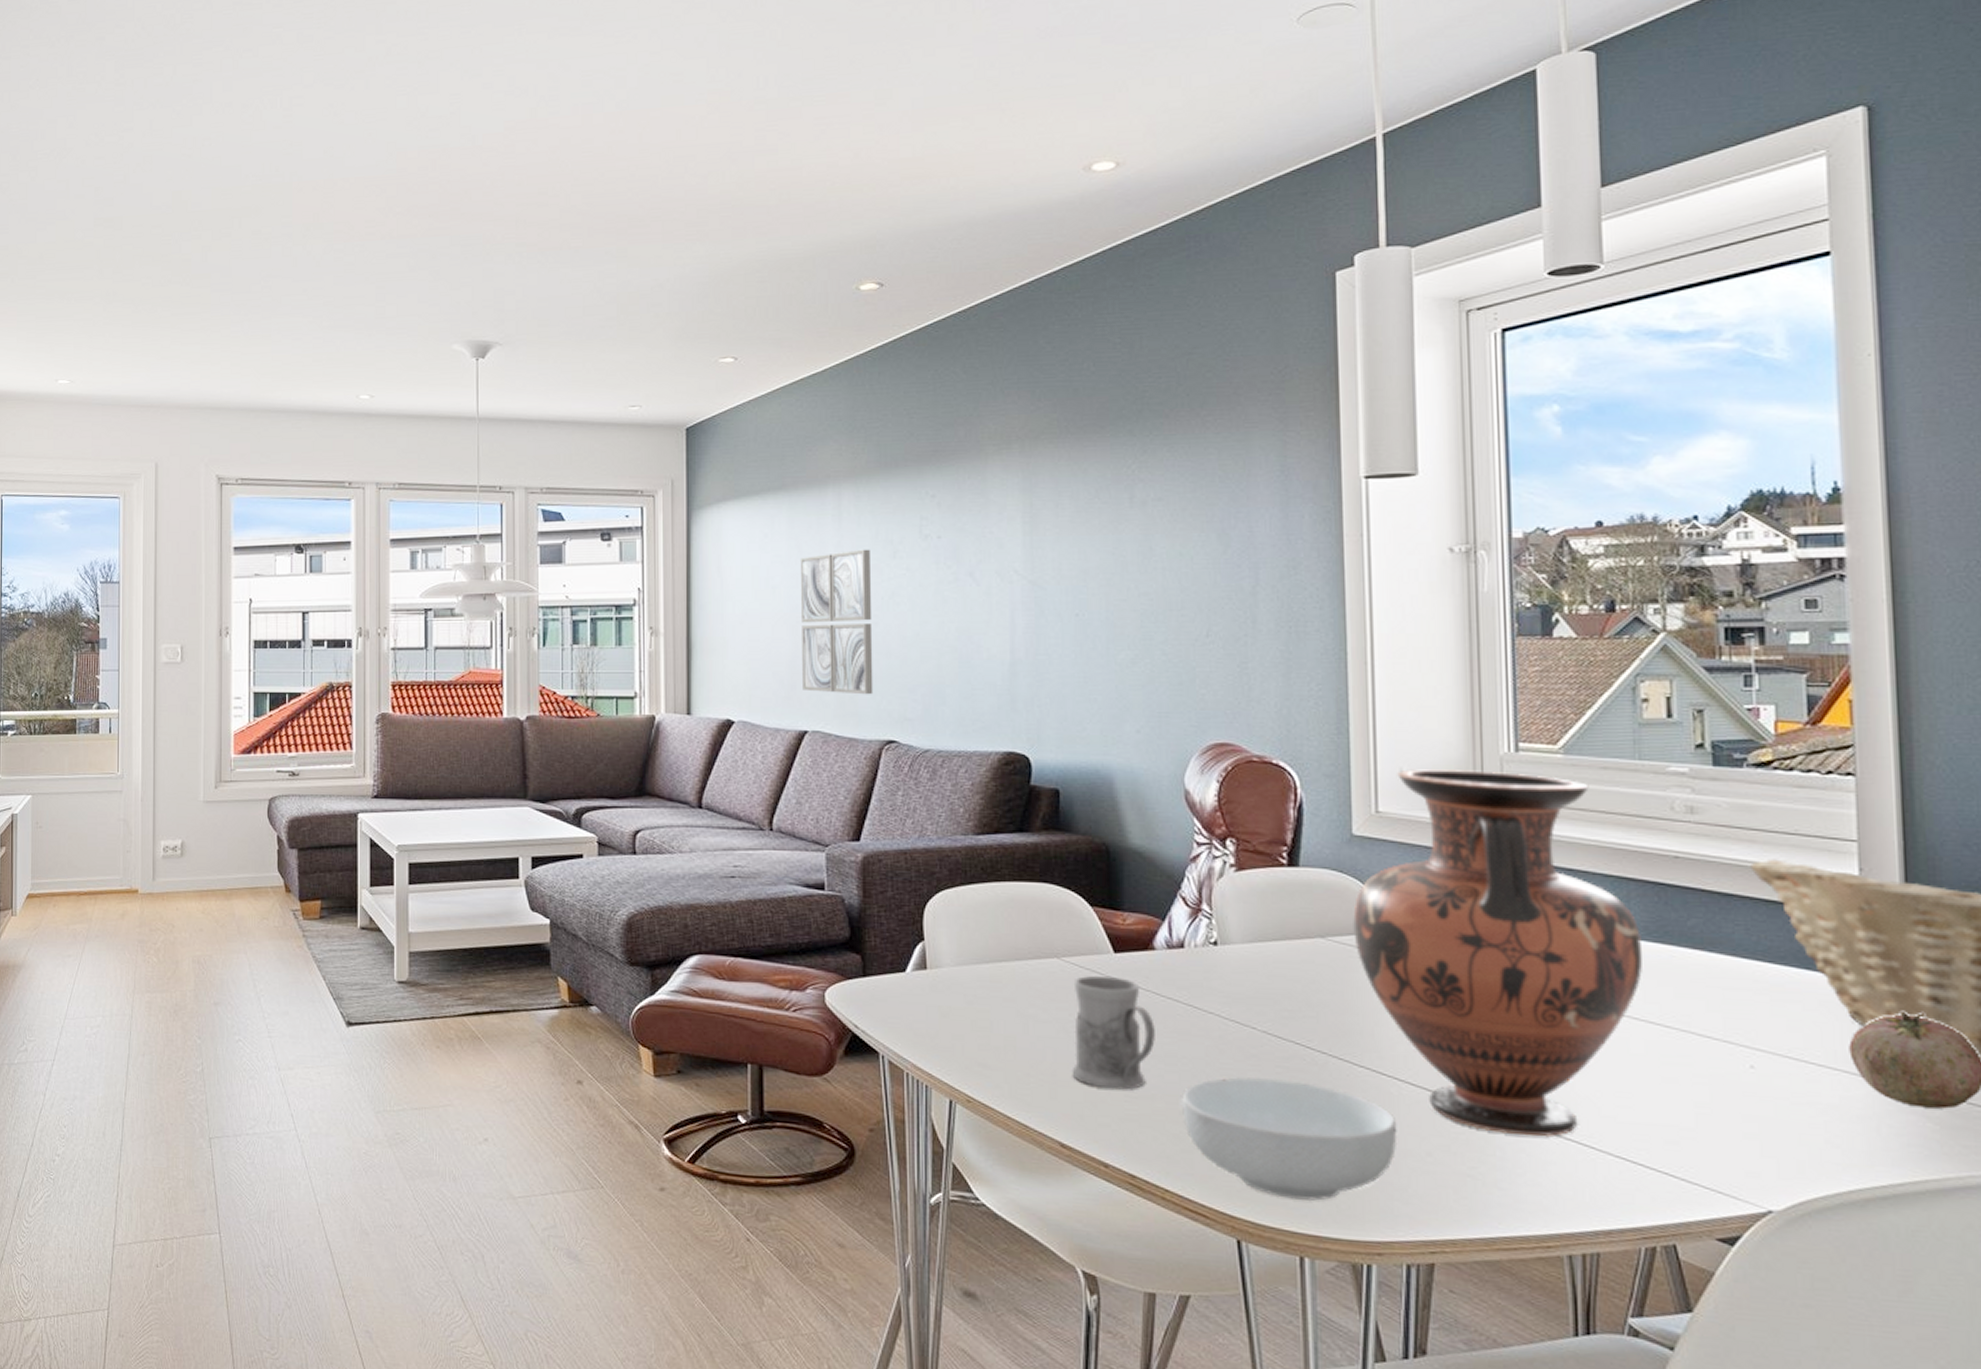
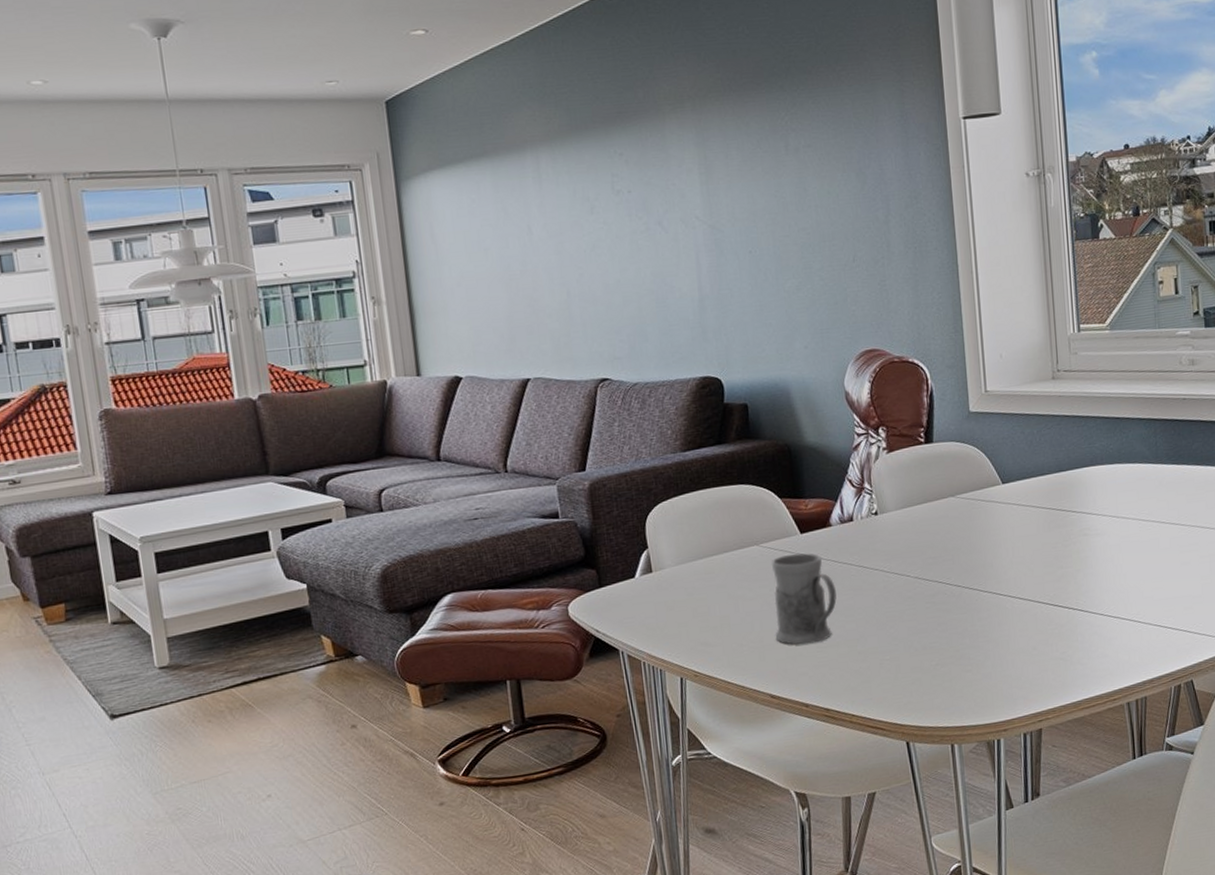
wall art: present [800,549,874,695] -> none [507,207,585,343]
cereal bowl: present [1182,1077,1398,1201] -> none [859,611,1013,703]
vase: present [1353,769,1642,1138] -> none [973,348,1166,623]

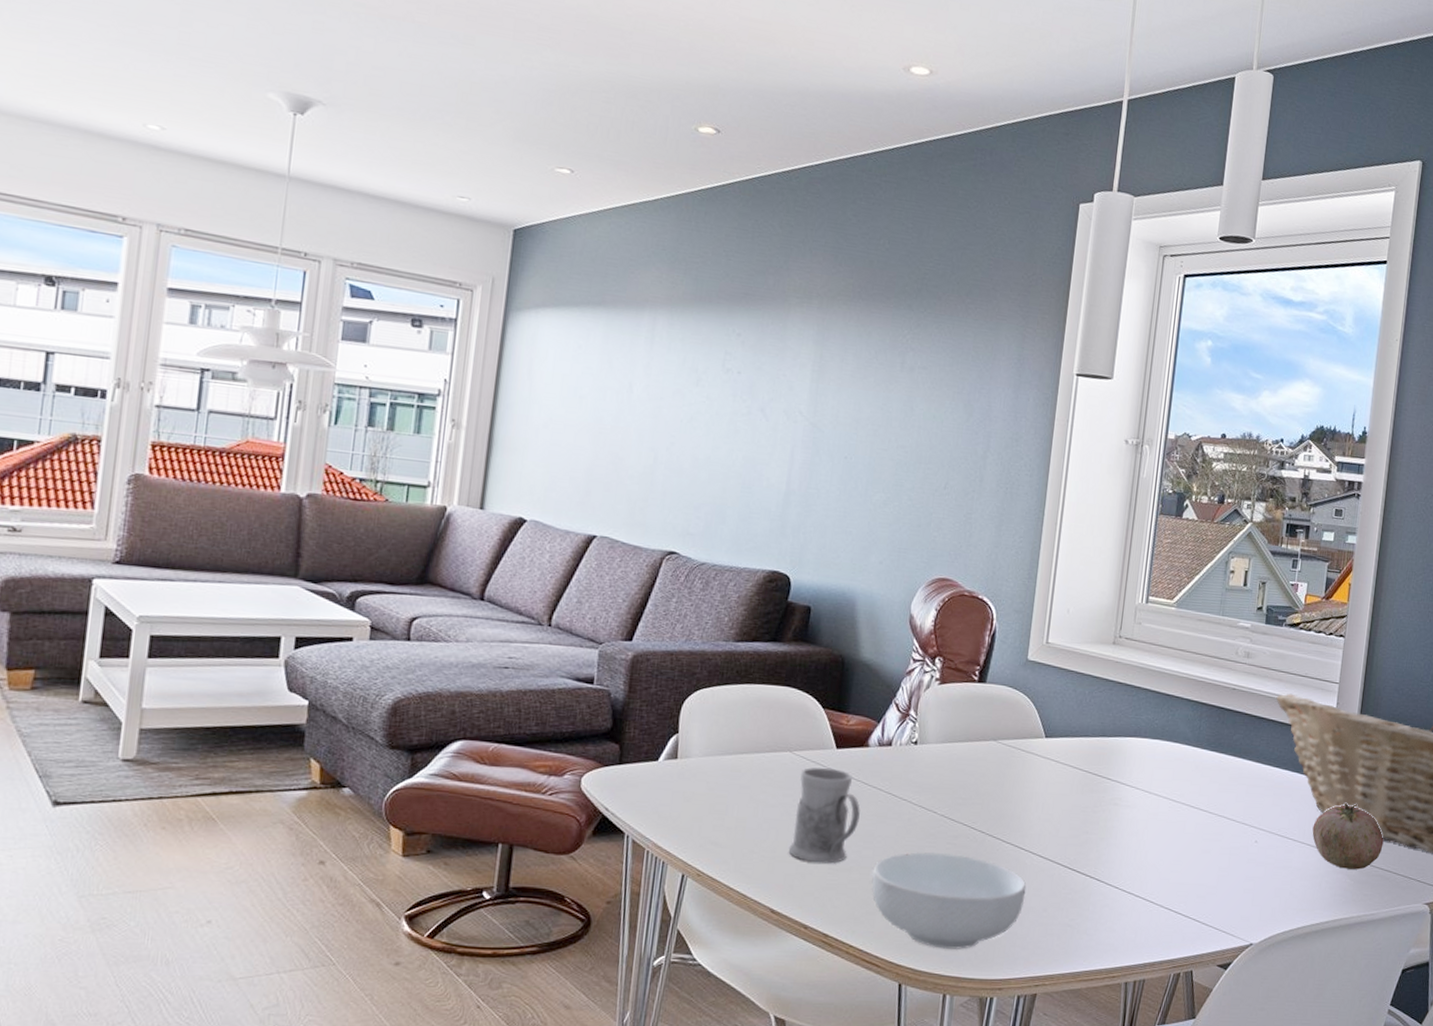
cereal bowl: none [859,611,1013,703] -> present [872,852,1027,949]

